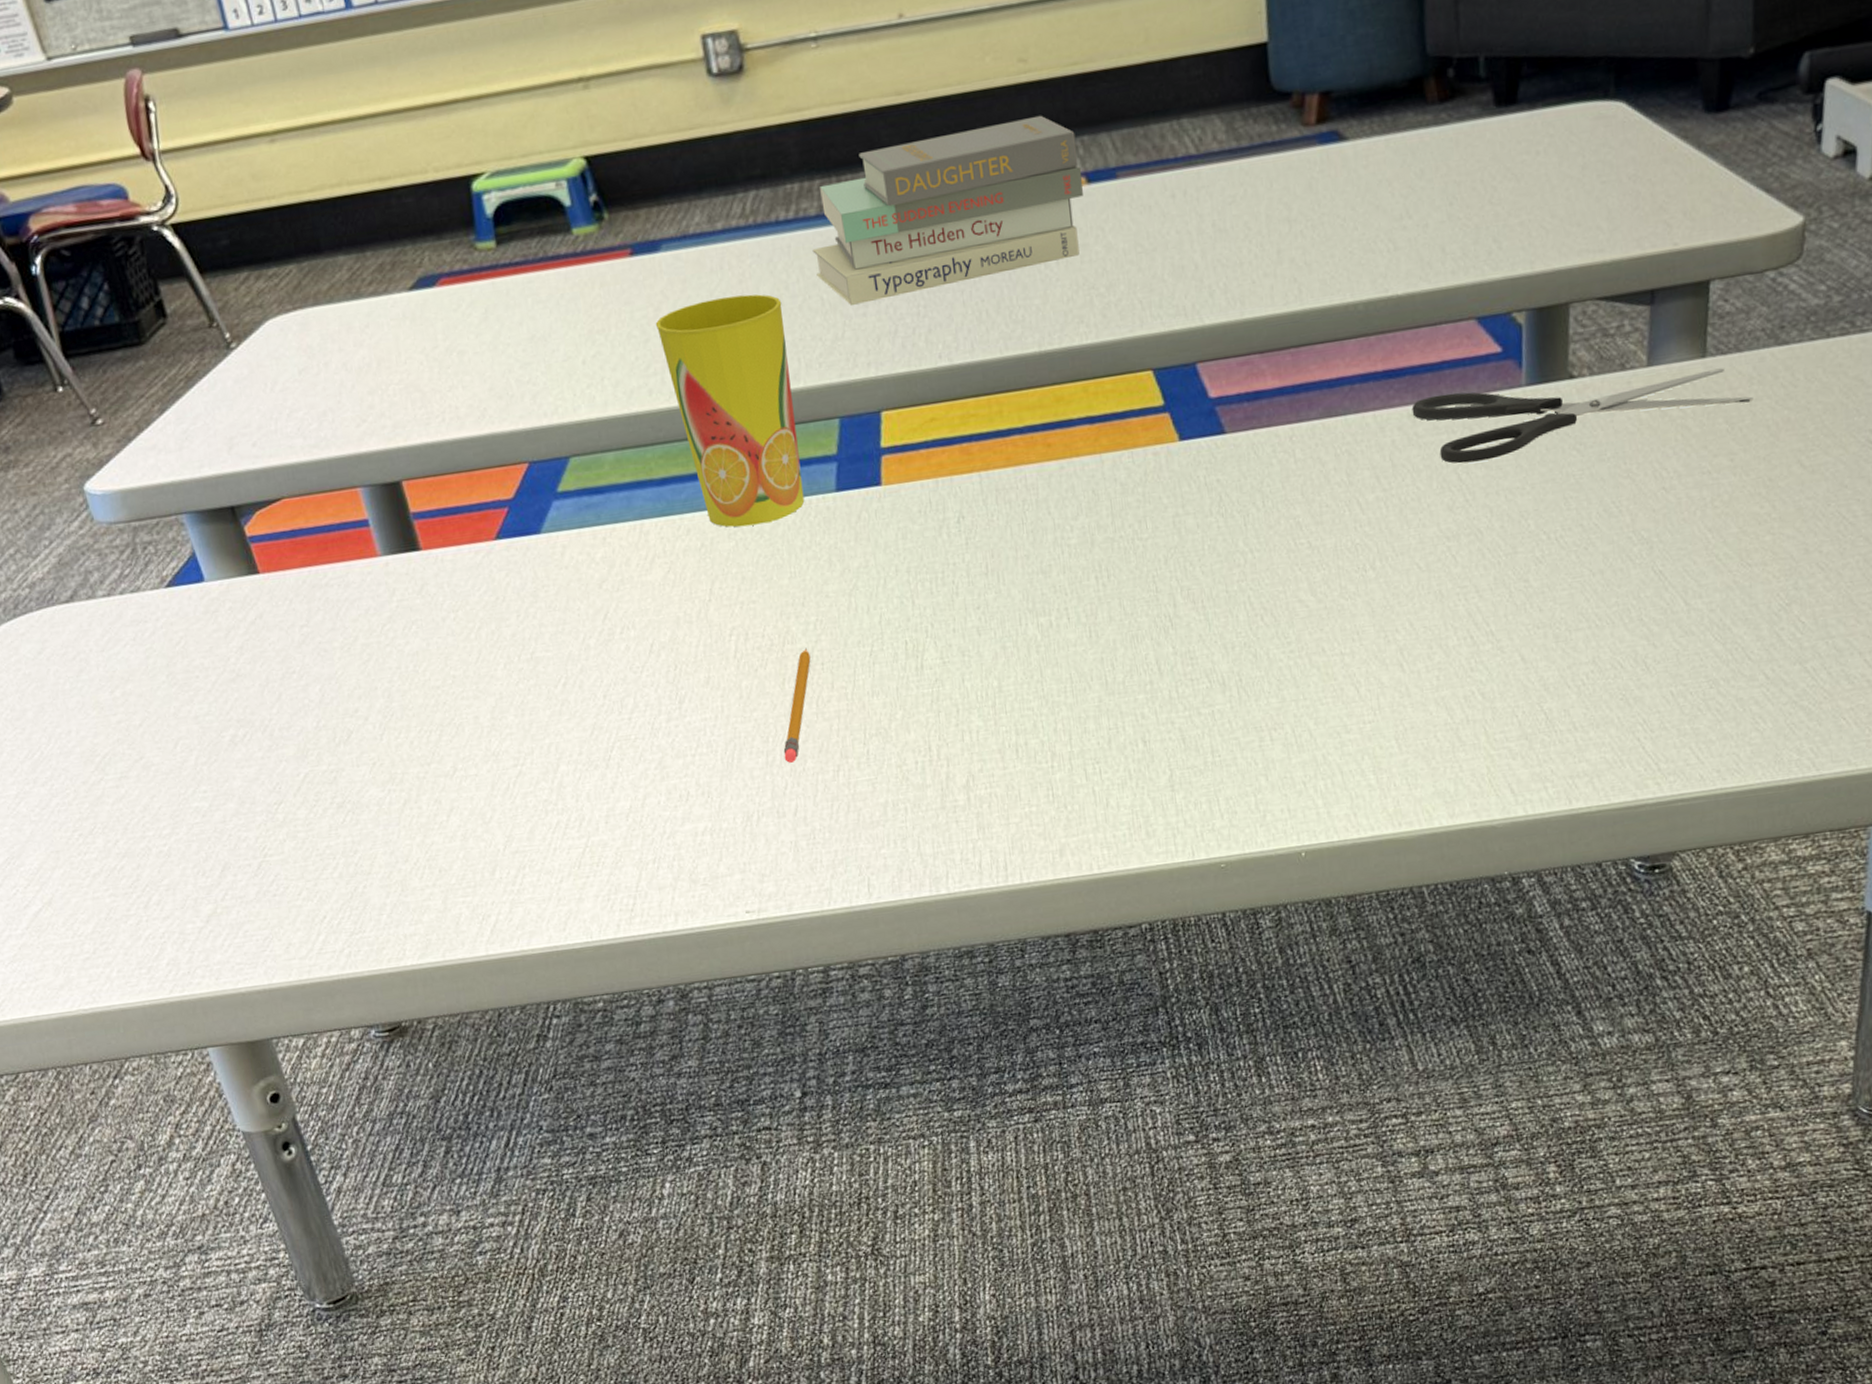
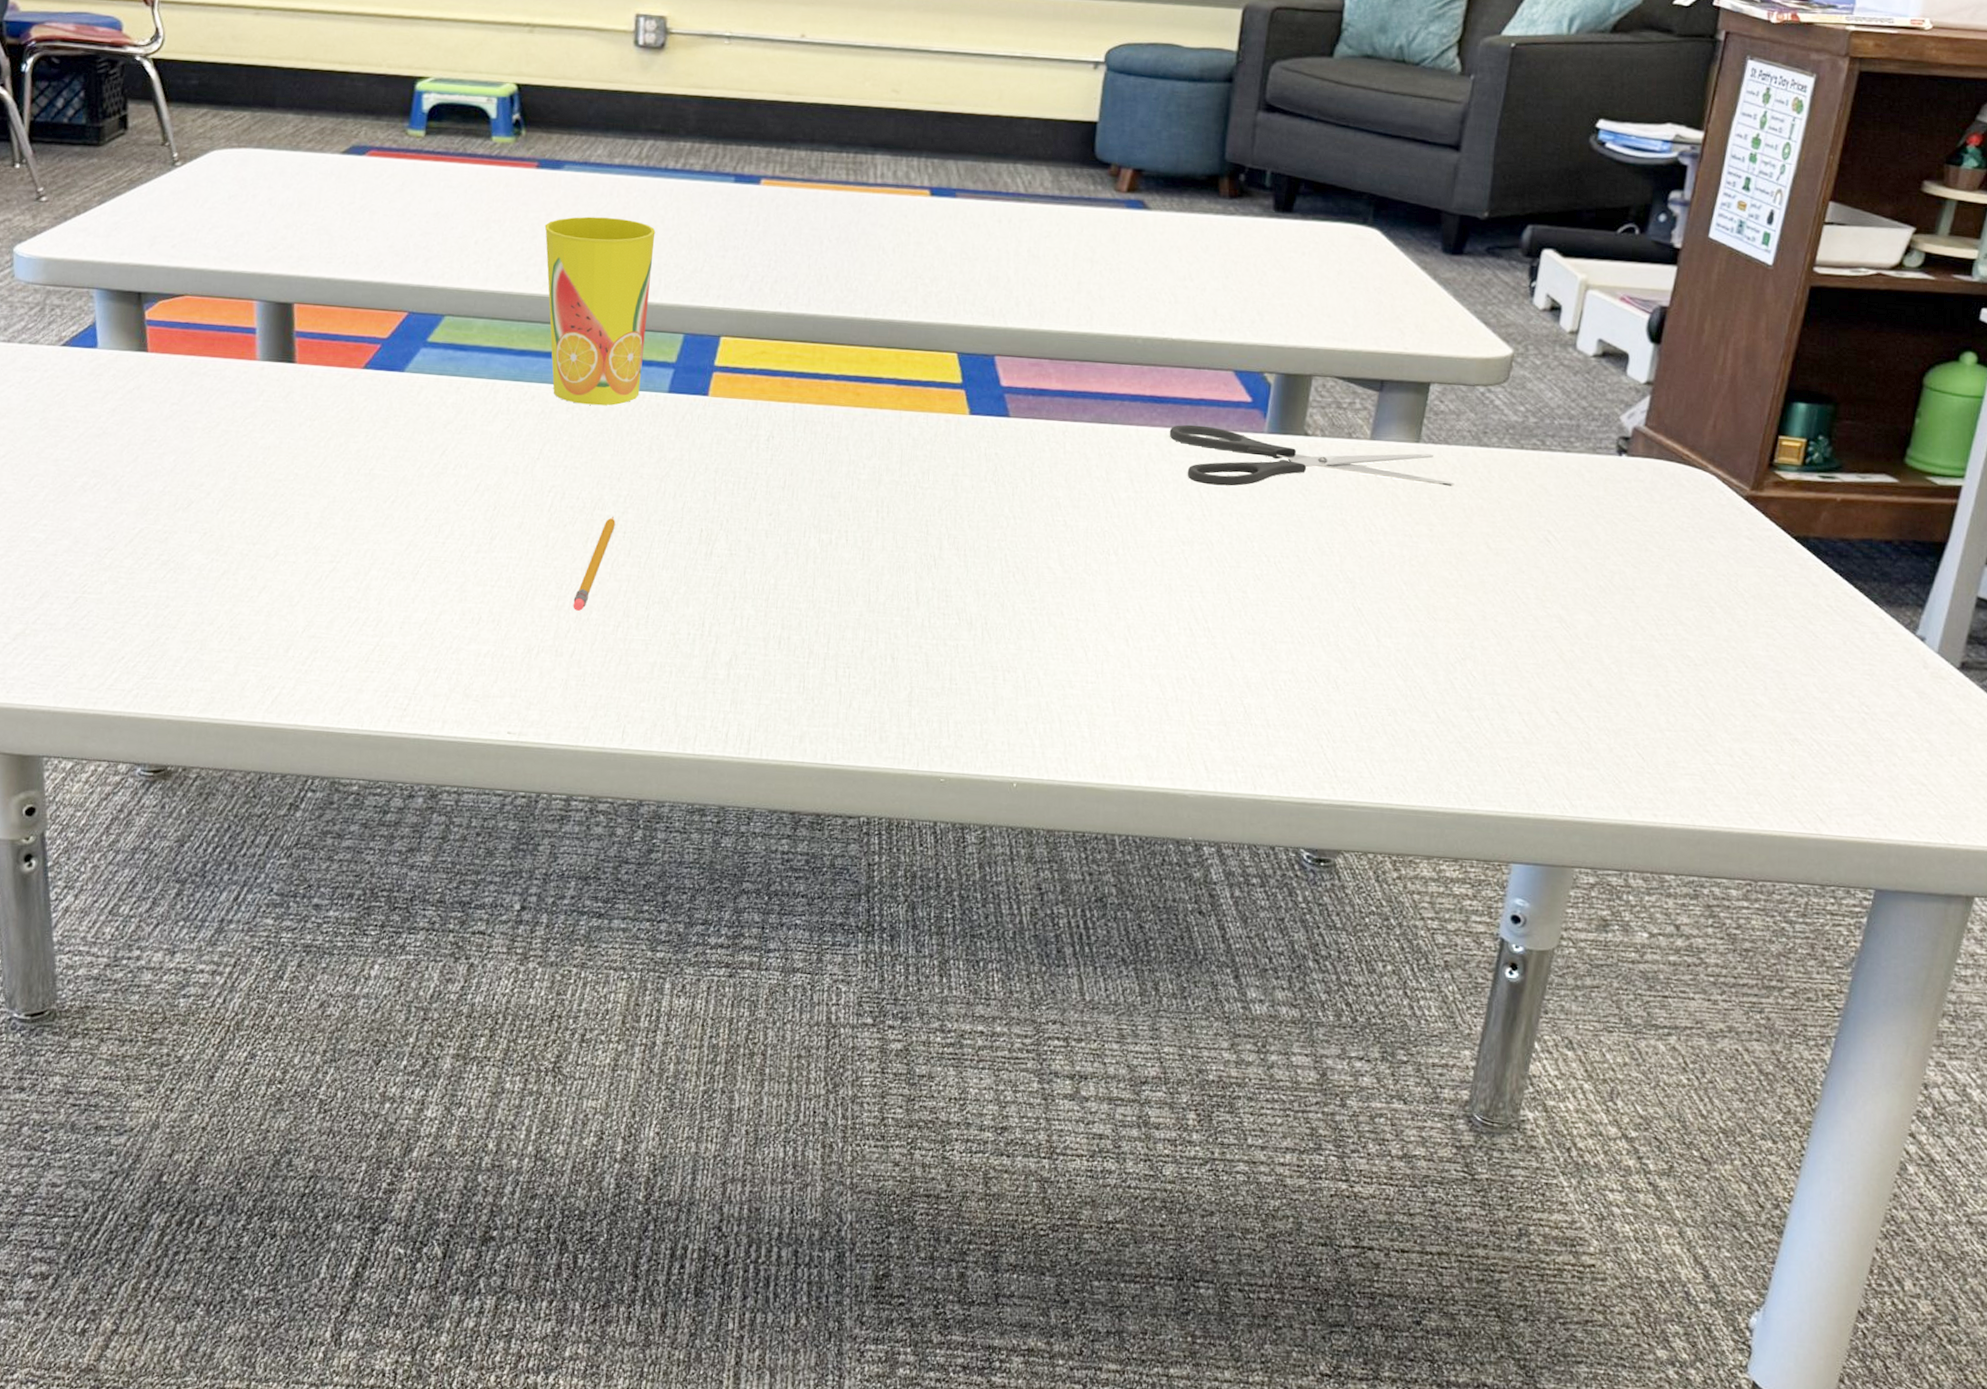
books: present [812,115,1083,305] -> none [690,131,928,250]

